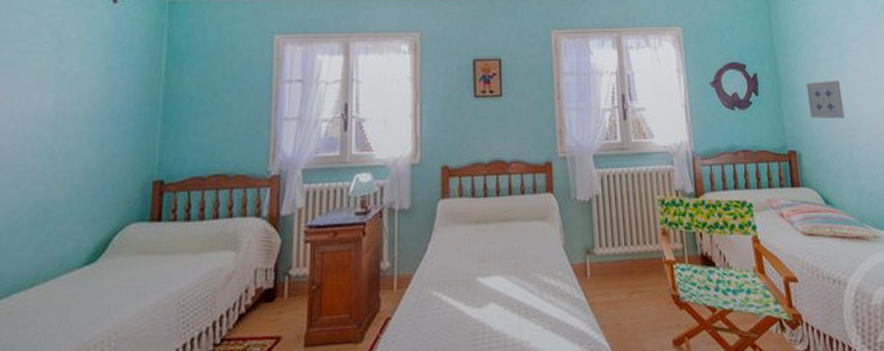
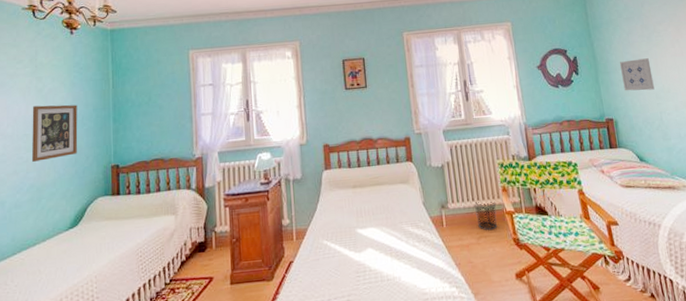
wall art: none [39,95,113,171] -> present [31,104,78,162]
waste bin: none [626,246,654,285] -> present [474,200,498,231]

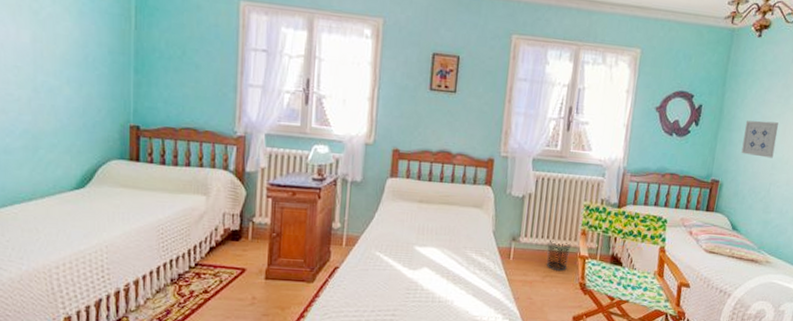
wall art: present [31,104,78,162] -> none [24,31,87,104]

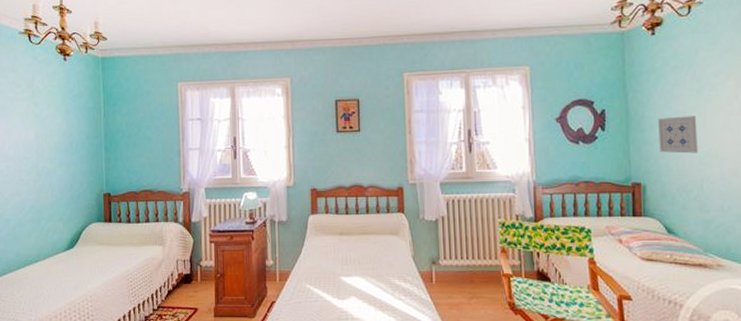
waste bin: present [547,241,572,272] -> none [468,261,493,292]

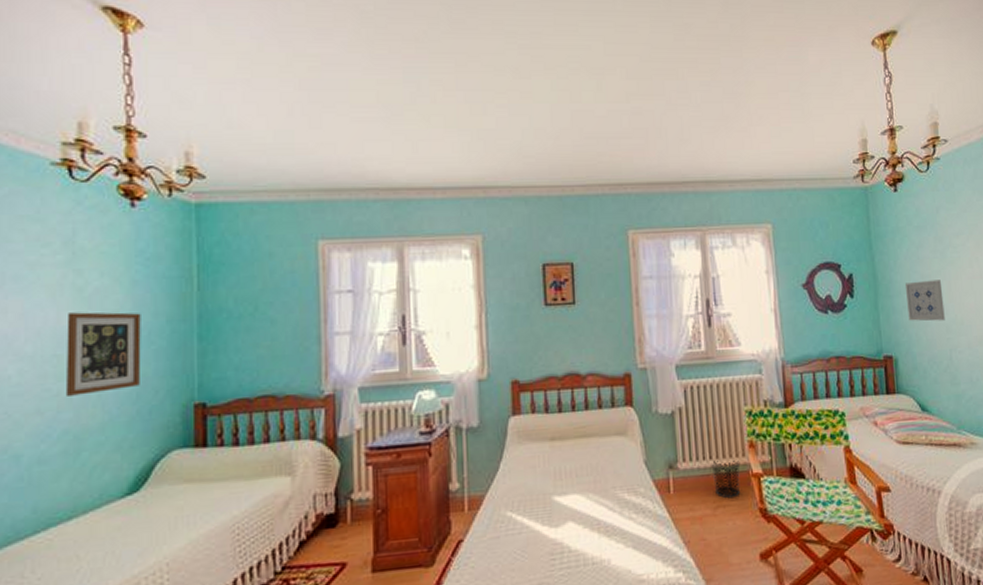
wall art: none [31,130,73,184] -> present [65,312,141,396]
waste bin: none [468,261,493,292] -> present [711,459,741,499]

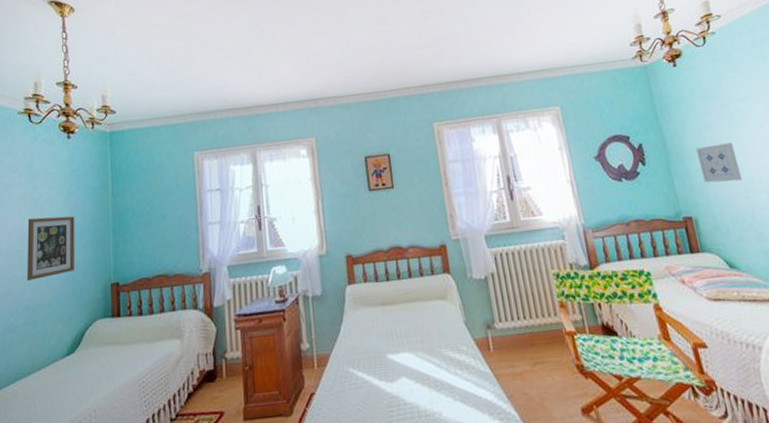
waste bin: present [711,459,741,499] -> none [526,318,557,356]

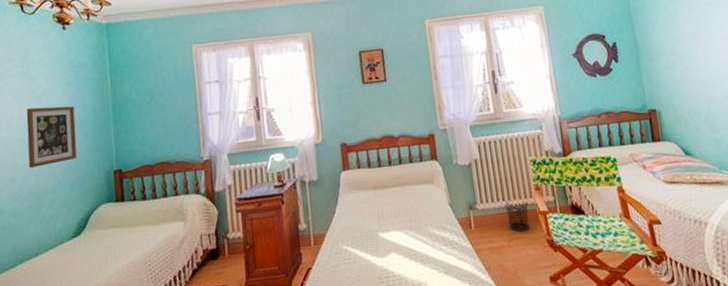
waste bin: none [526,318,557,356] -> present [504,200,531,233]
wall art: present [695,142,742,183] -> none [663,42,702,79]

